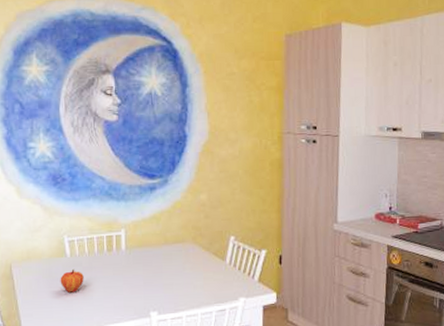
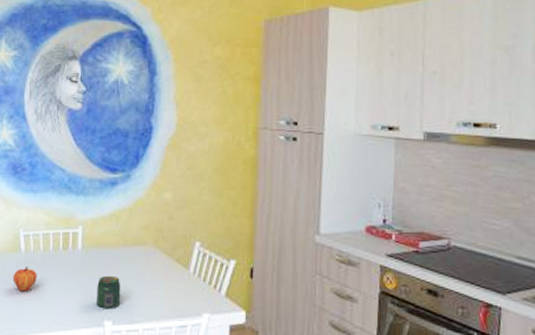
jar: none [142,271,165,302] -> present [97,275,121,309]

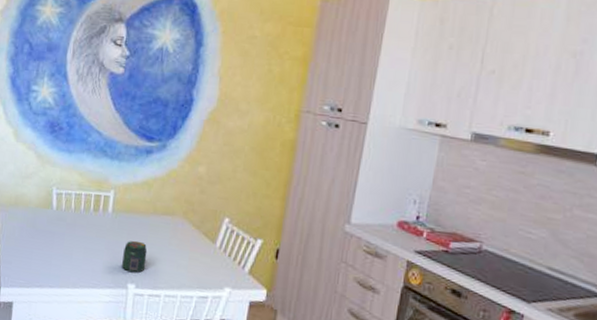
fruit: present [12,265,37,292] -> none [42,222,67,248]

